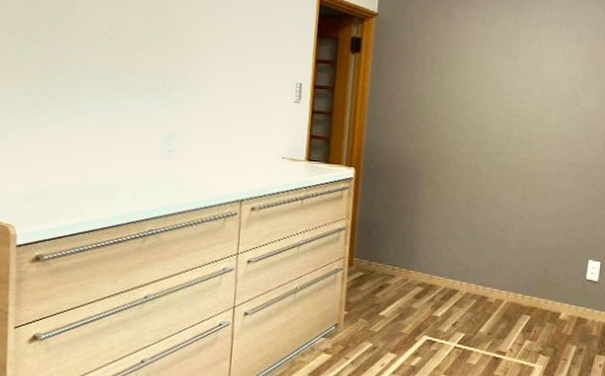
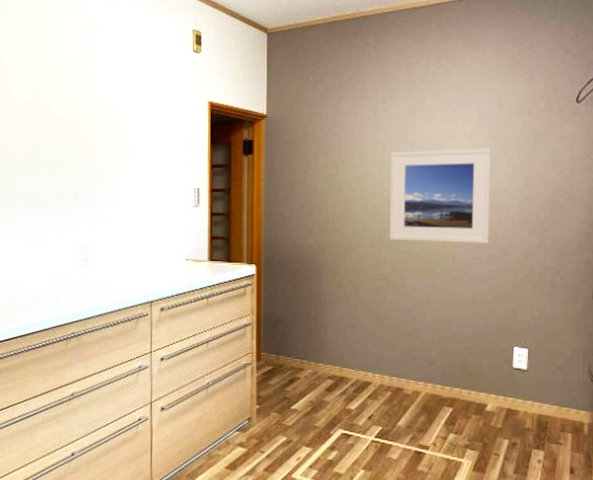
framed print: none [487,64,587,161] -> present [389,148,492,243]

